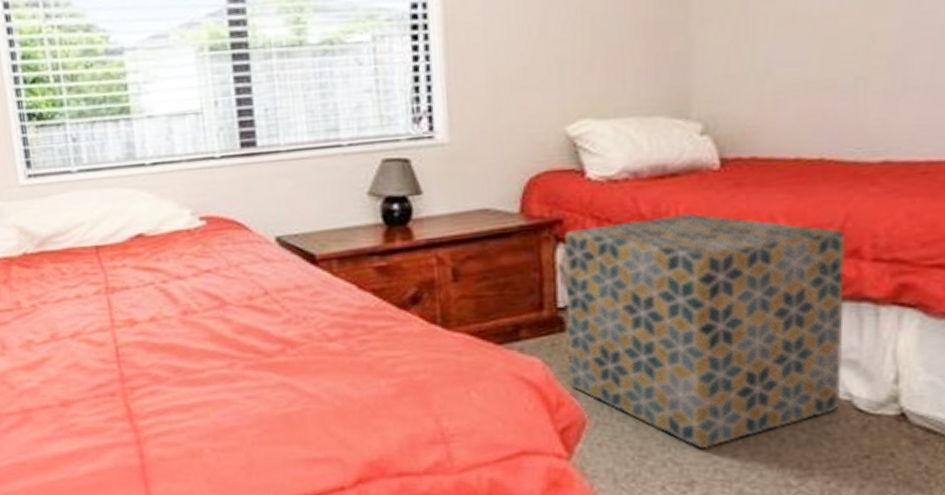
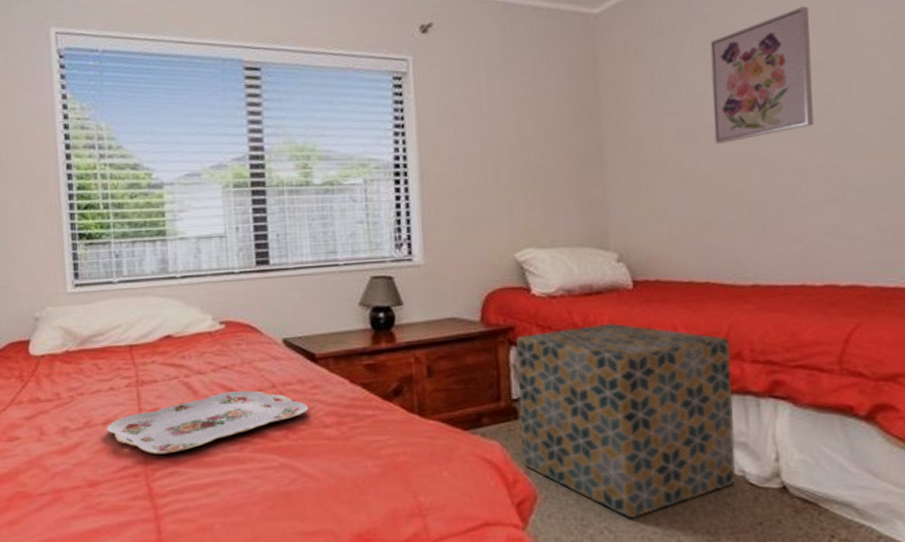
serving tray: none [75,298,309,371] -> present [106,390,309,454]

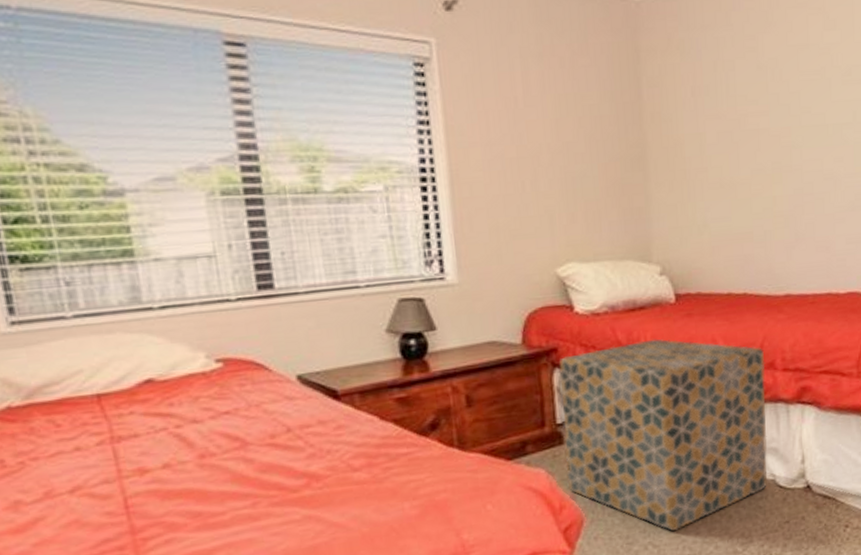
serving tray: present [106,390,309,454] -> none [75,436,334,522]
wall art: present [710,6,814,144] -> none [750,7,843,150]

